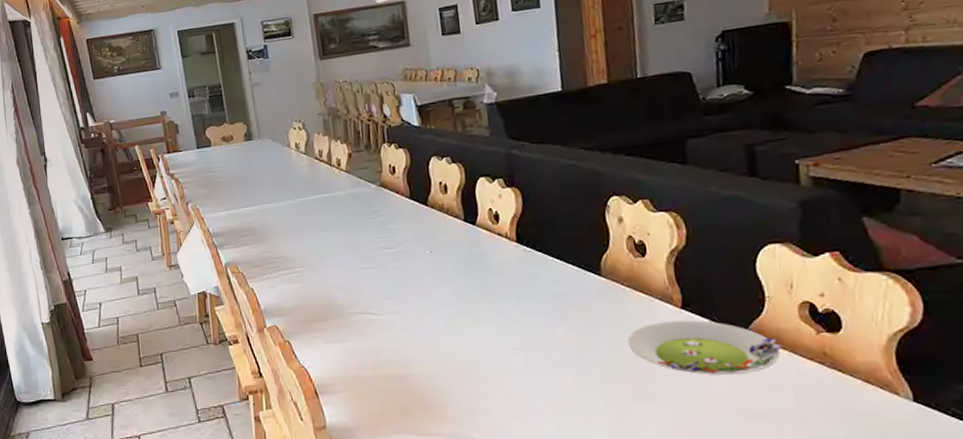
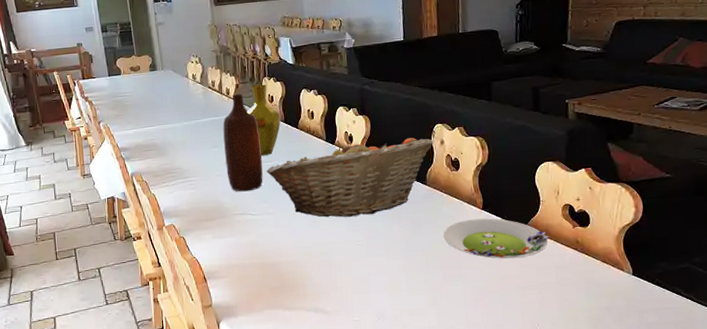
bottle: none [333,165,386,286] -> present [223,94,263,192]
vase: none [363,152,406,240] -> present [247,84,281,155]
fruit basket: none [389,215,608,318] -> present [266,138,433,217]

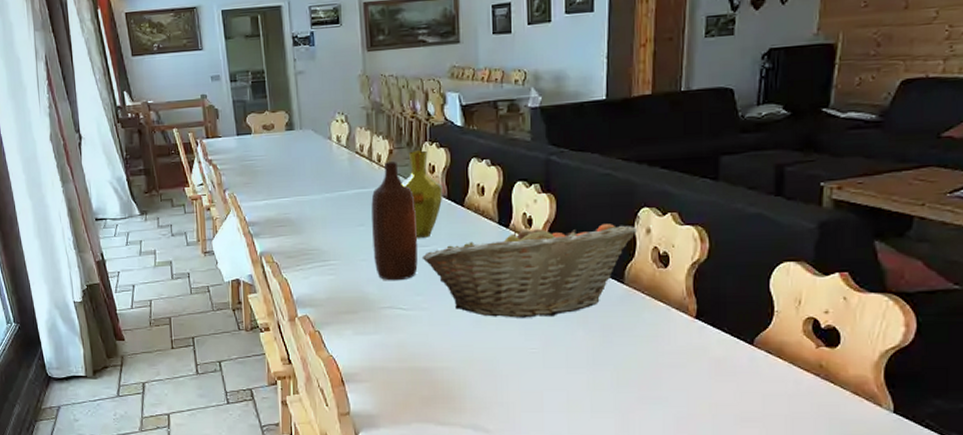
salad plate: present [443,218,549,260] -> none [642,329,783,382]

